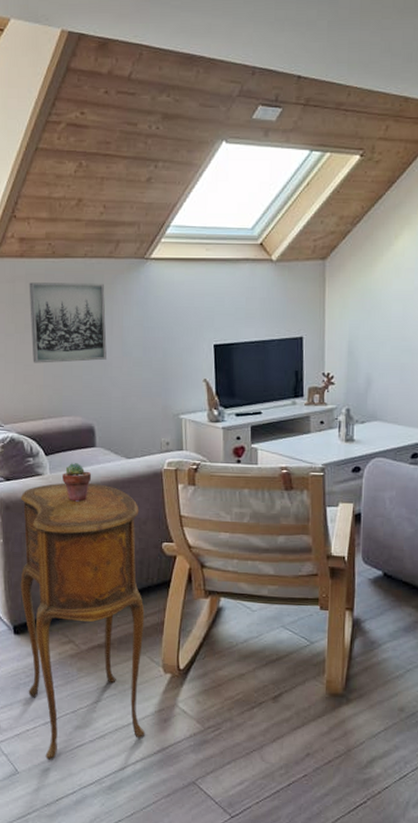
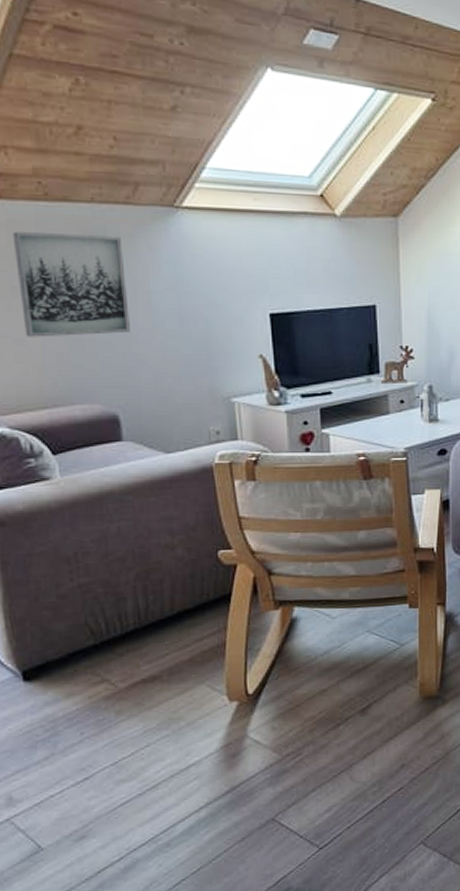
side table: present [20,483,146,761] -> none [19,486,210,828]
potted succulent: present [62,463,92,502] -> none [79,462,120,510]

